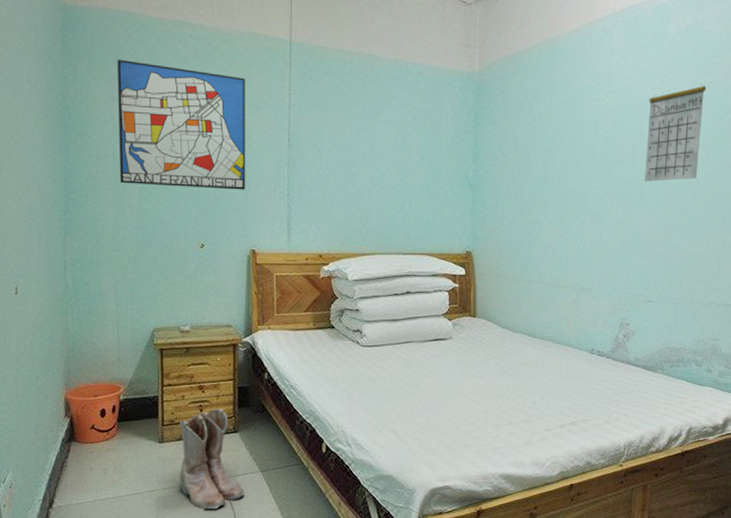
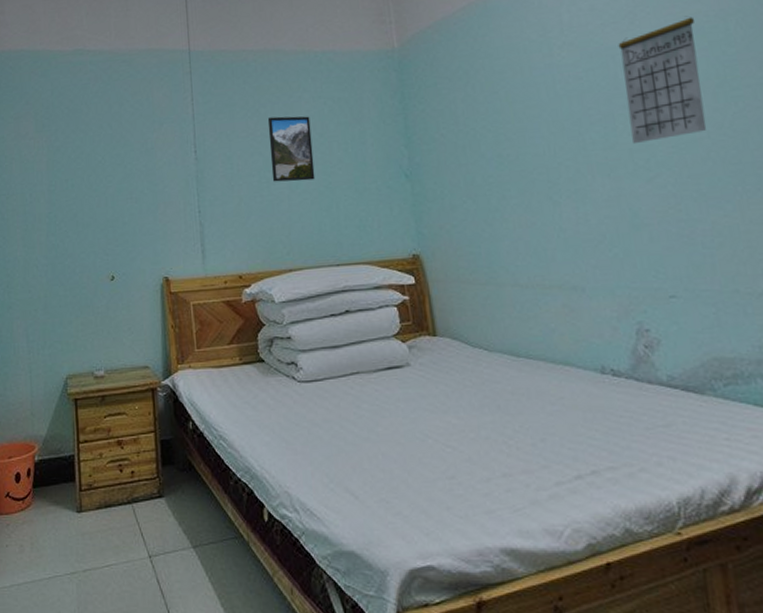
wall art: present [117,59,246,190] -> none [22,95,154,220]
boots: present [180,408,244,510] -> none [98,467,176,598]
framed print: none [357,117,396,179] -> present [267,116,315,182]

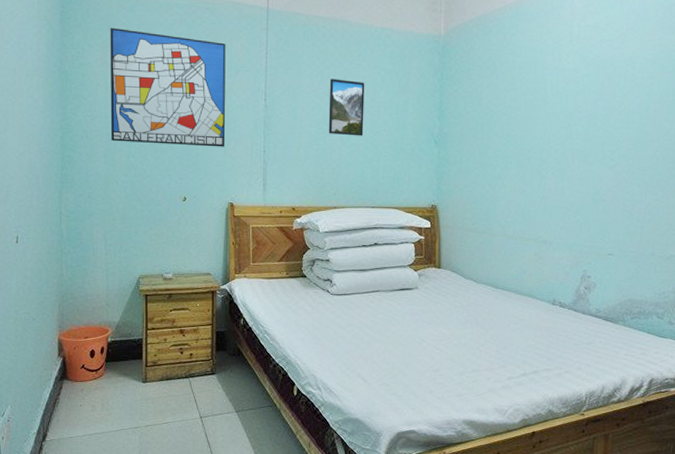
wall art: none [22,95,154,220] -> present [110,27,226,147]
calendar: present [618,16,707,145] -> none [606,43,667,139]

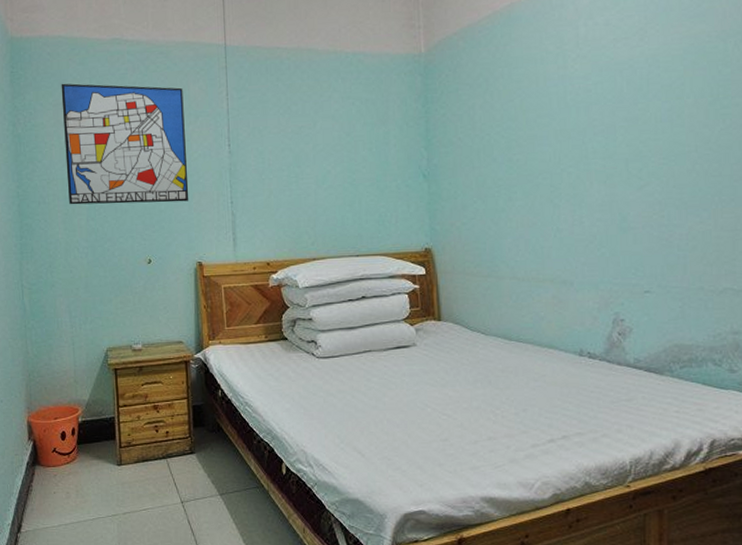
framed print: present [328,79,365,136] -> none [298,114,341,177]

